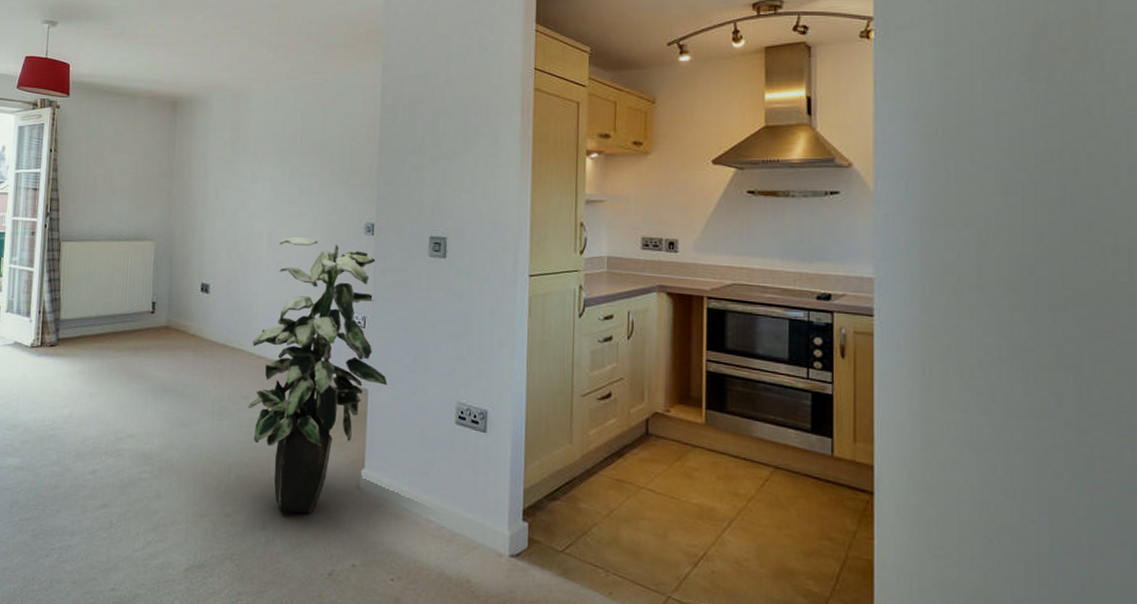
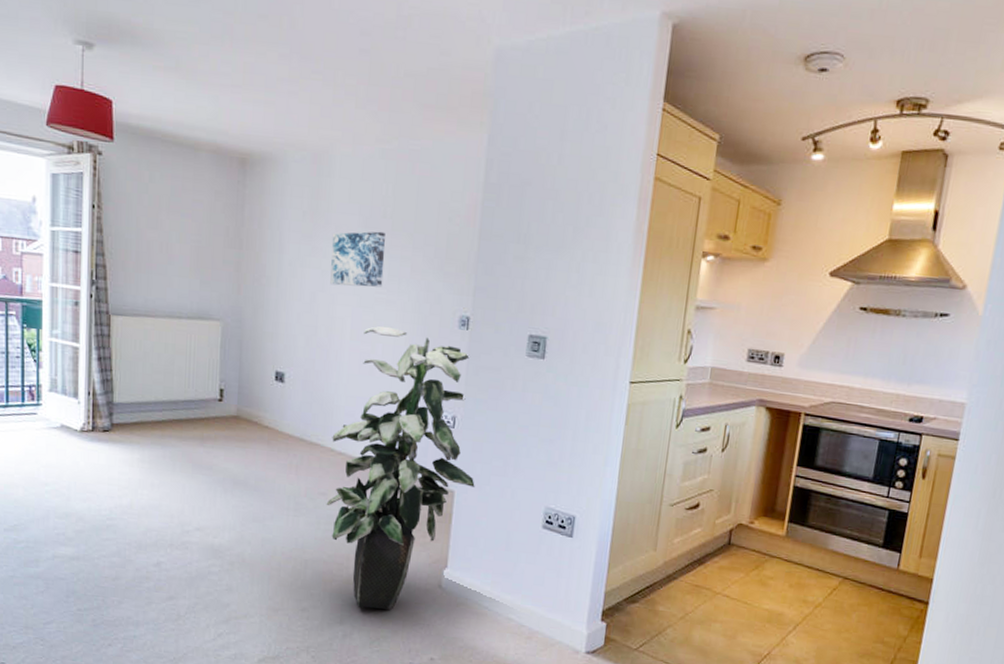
wall art: none [249,153,297,203] -> present [330,231,386,287]

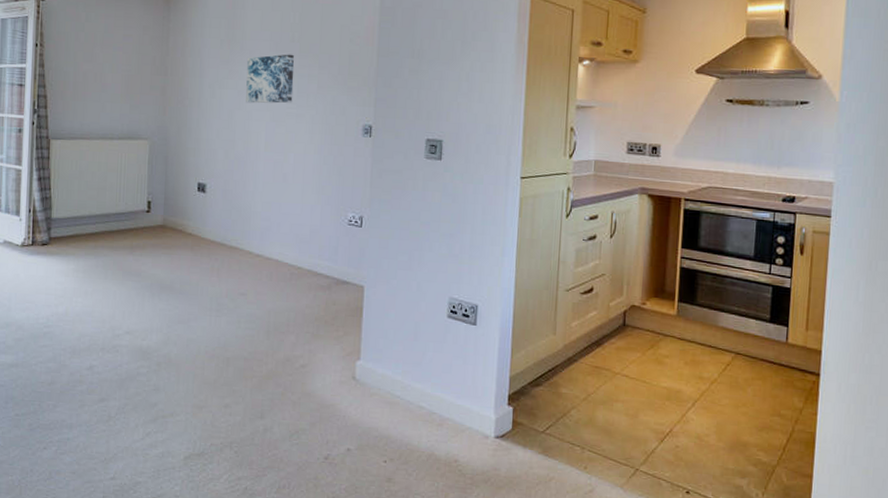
indoor plant: present [326,325,475,610] -> none [245,137,383,403]

